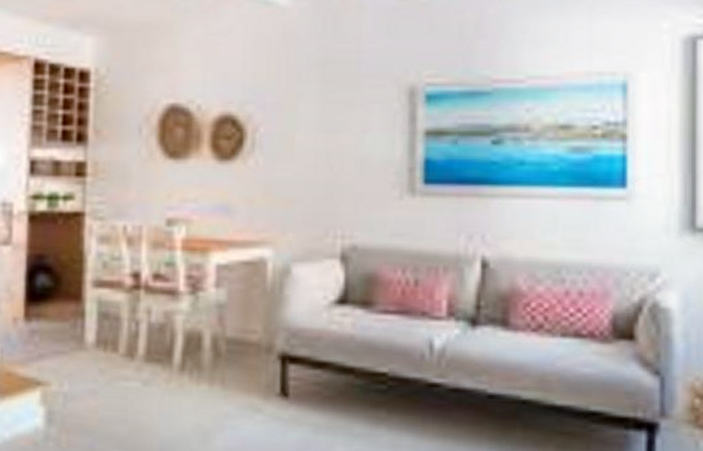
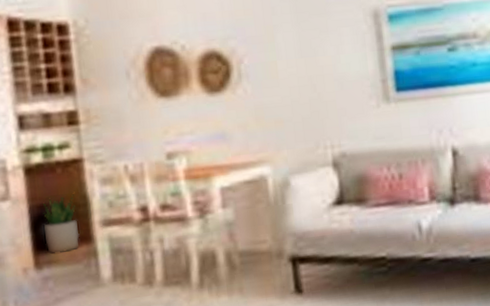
planter: none [38,248,71,309] -> present [43,194,80,254]

